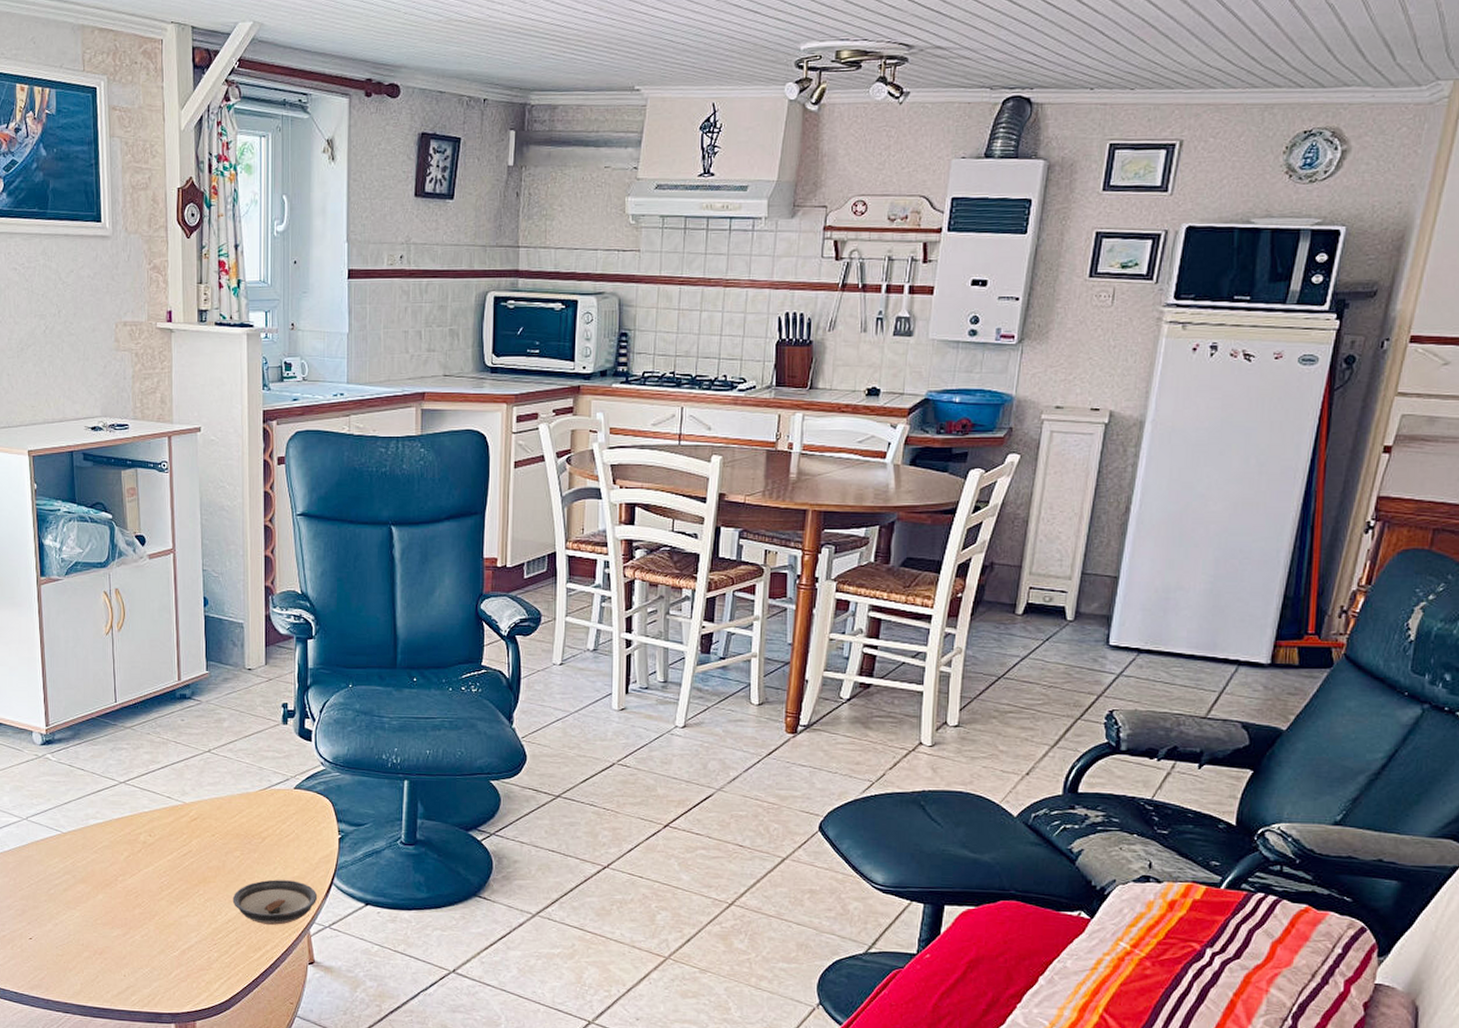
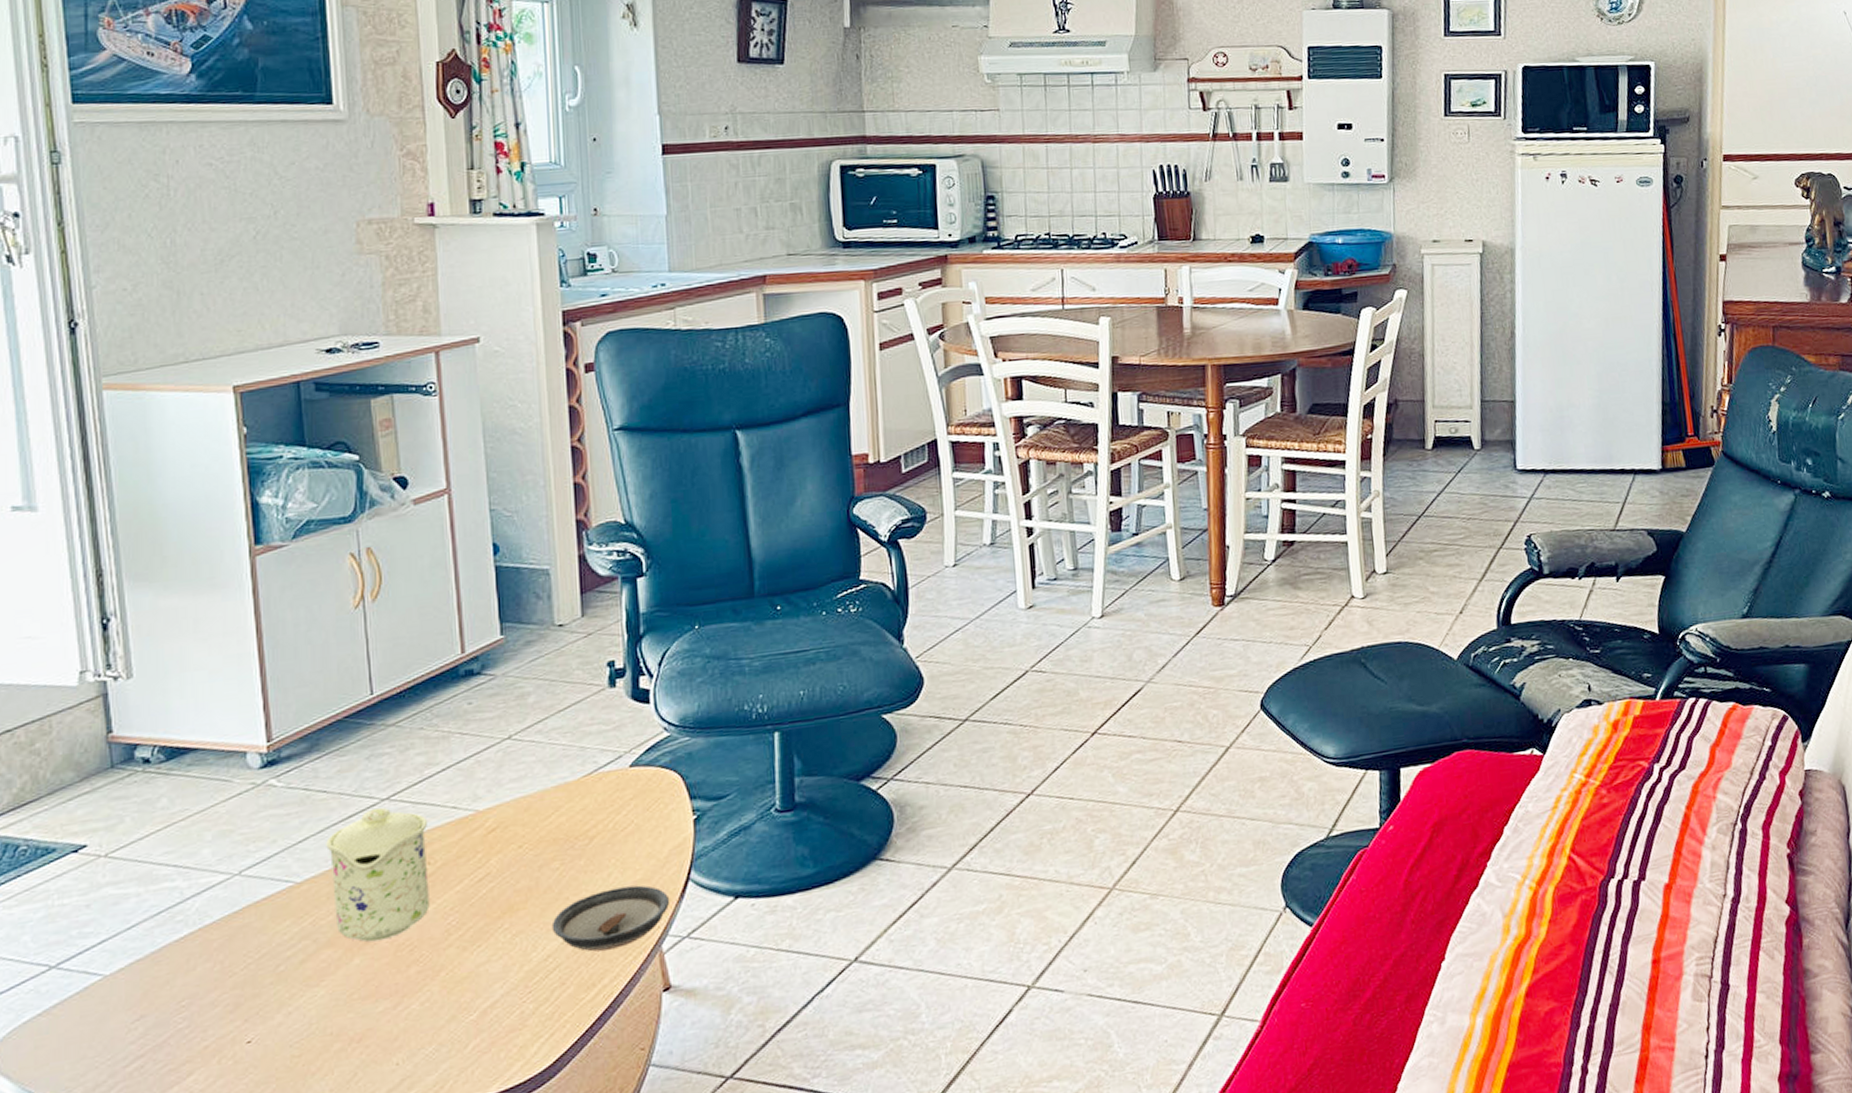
mug: none [82,788,150,886] -> present [326,807,430,942]

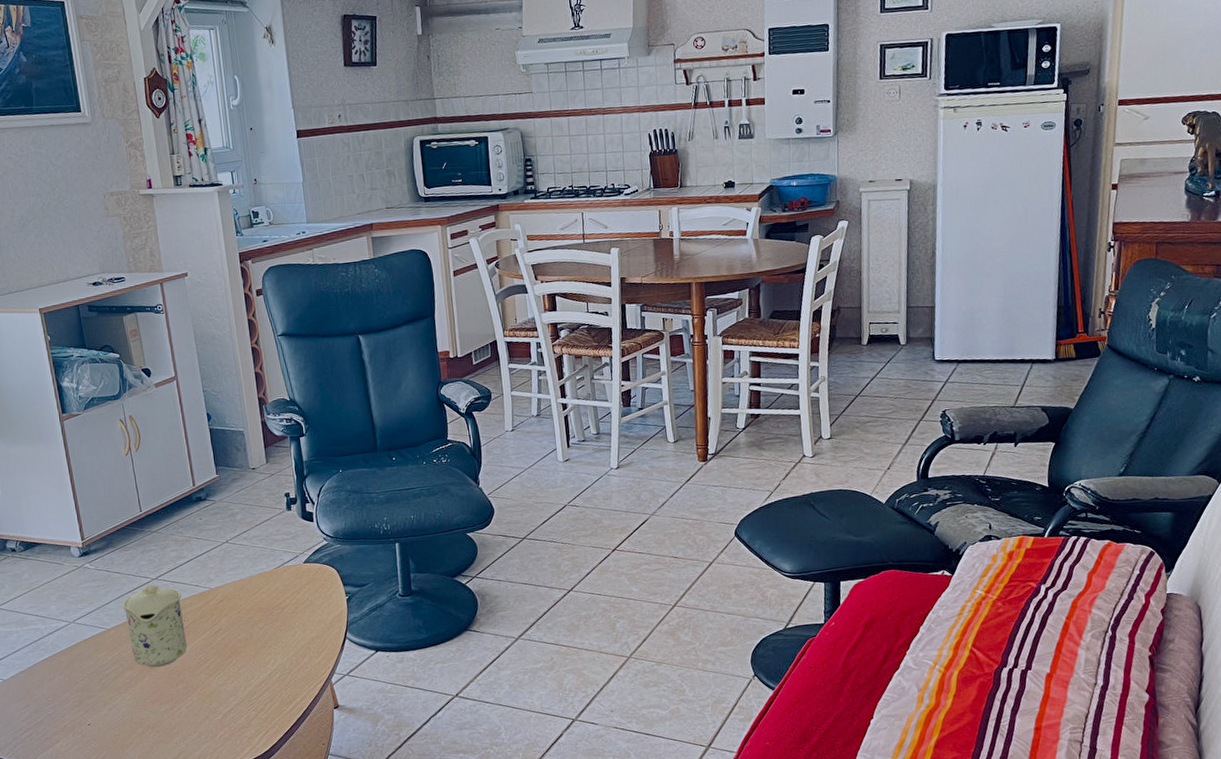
saucer: present [551,885,670,952] -> none [262,640,335,681]

